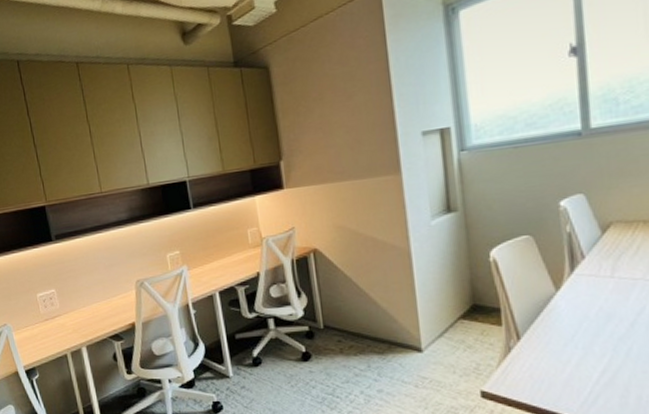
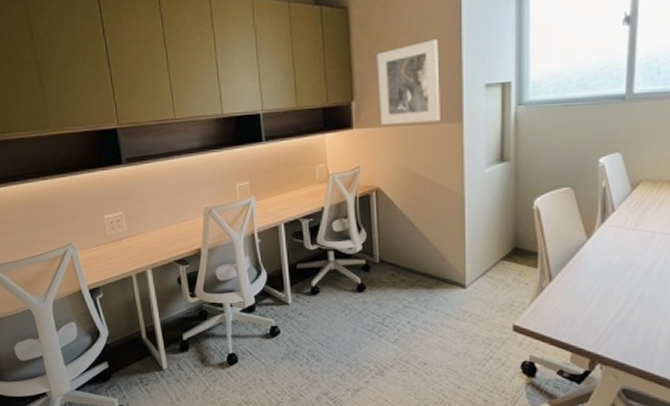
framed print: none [302,90,377,183] -> present [377,39,440,125]

